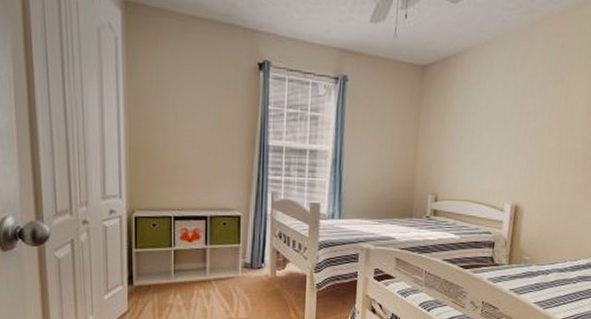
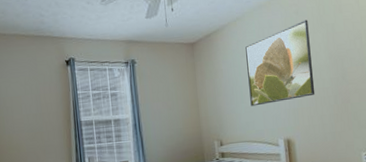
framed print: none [480,57,573,159] -> present [245,19,315,106]

